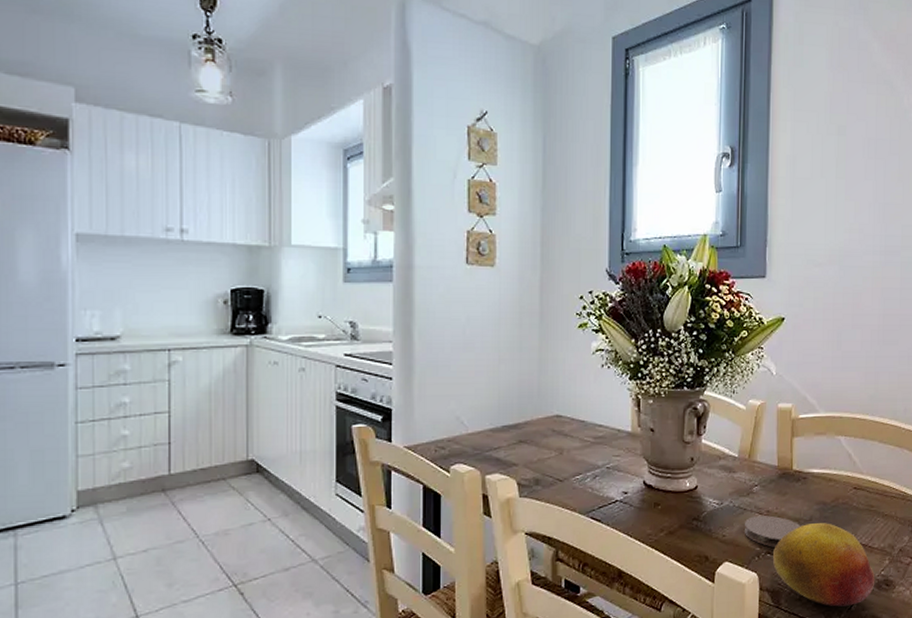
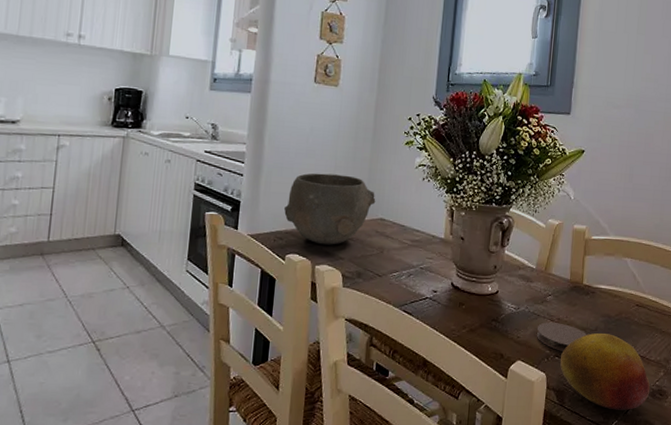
bowl: none [443,368,549,451] -> present [283,173,376,245]

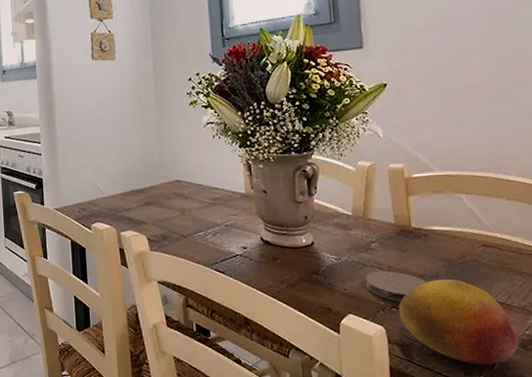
bowl: present [283,173,376,245] -> none [82,142,169,212]

